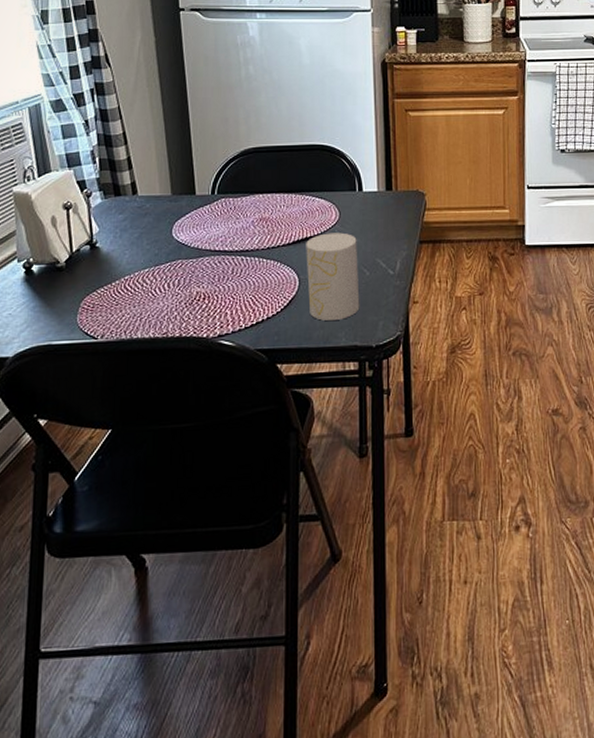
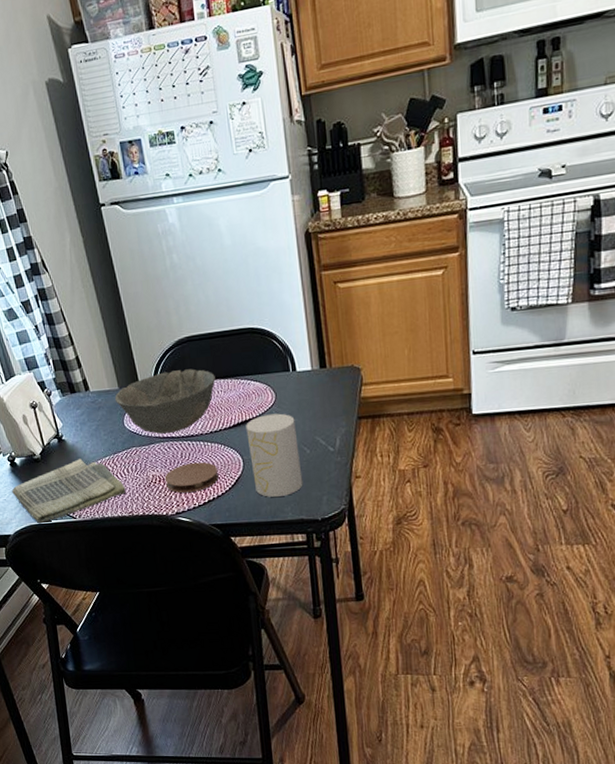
dish towel: none [21,269,163,345] -> present [12,458,126,524]
bowl: none [166,180,279,247] -> present [115,369,216,434]
coaster: none [210,279,271,313] -> present [164,462,219,493]

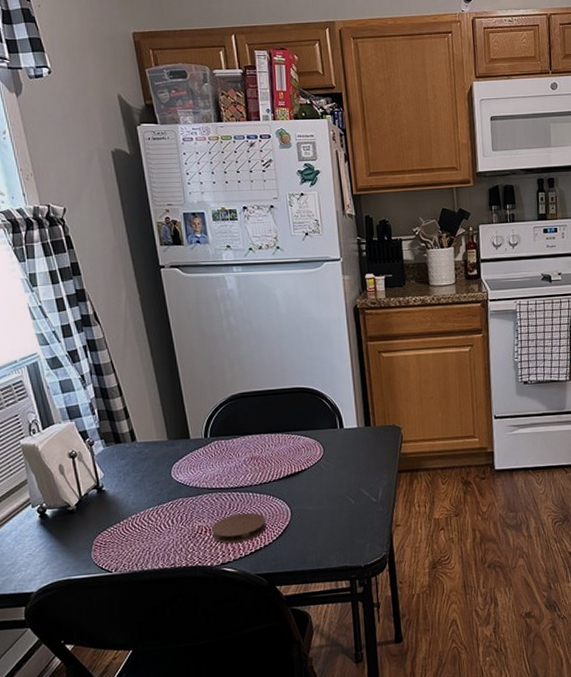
dish towel: present [12,458,126,524] -> none [39,510,169,579]
bowl: present [115,369,216,434] -> none [163,423,267,485]
cup: present [246,413,303,497] -> none [295,466,348,546]

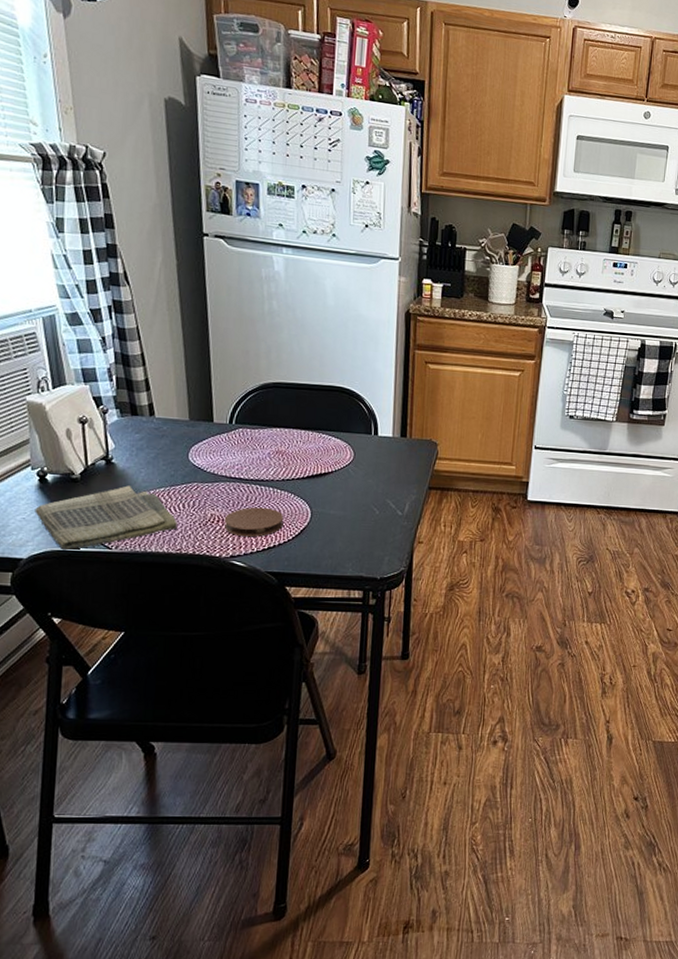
dish towel: none [39,510,169,579] -> present [35,485,178,551]

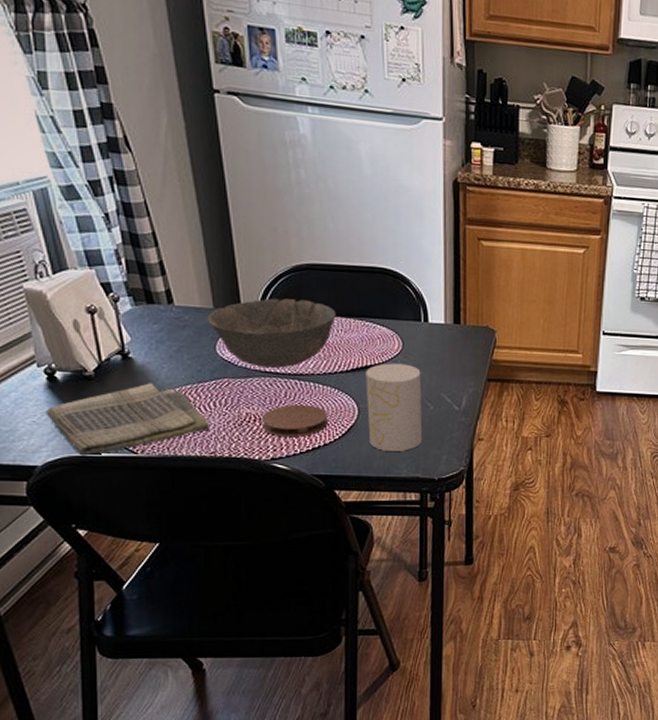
bowl: none [183,412,297,474] -> present [208,298,336,368]
cup: none [319,471,369,552] -> present [366,363,423,451]

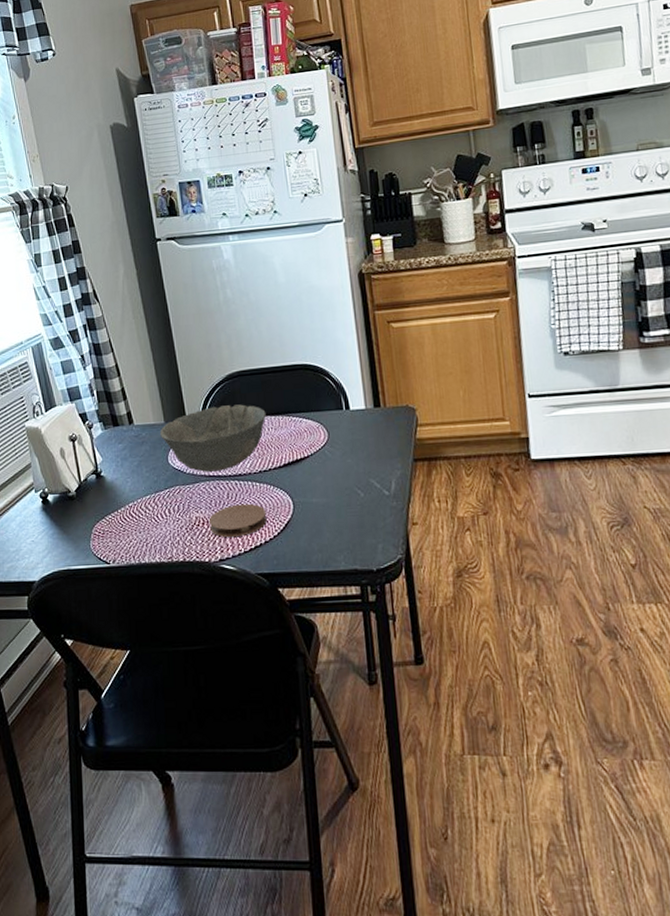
dish towel: present [46,383,209,456] -> none [41,497,166,569]
cup: present [366,363,423,451] -> none [297,453,357,544]

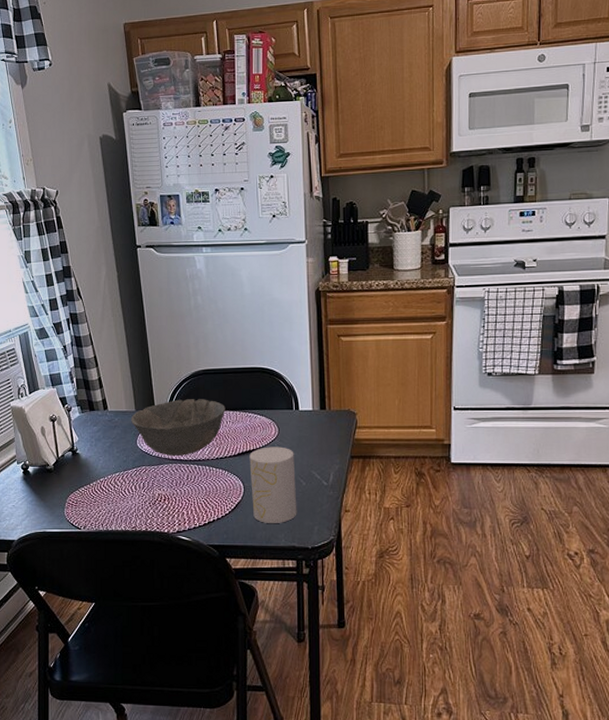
coaster: present [208,503,267,538] -> none [169,485,220,513]
cup: none [297,453,357,544] -> present [249,447,297,523]

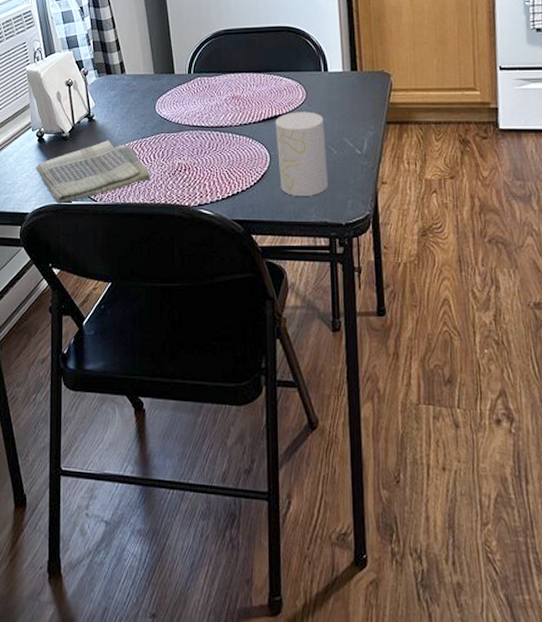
dish towel: none [21,472,131,532] -> present [36,140,150,204]
bowl: present [131,399,226,456] -> none [150,61,249,122]

